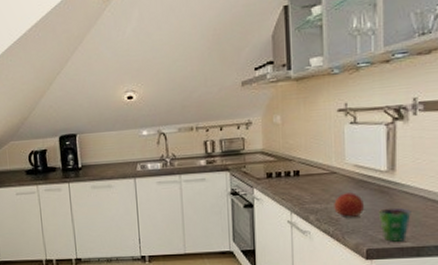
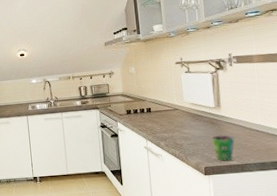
fruit: present [334,192,364,217] -> none [178,124,200,143]

